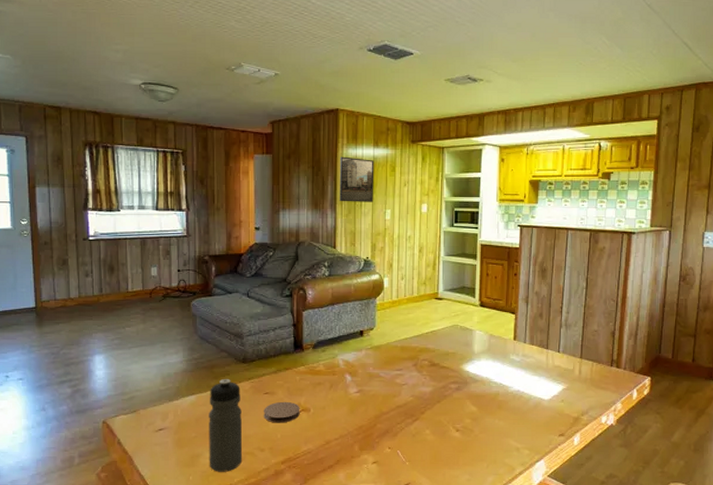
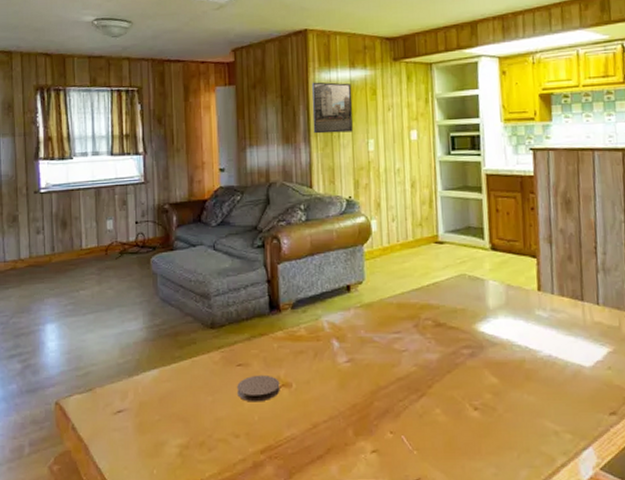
water bottle: present [209,379,243,472] -> none [174,349,215,464]

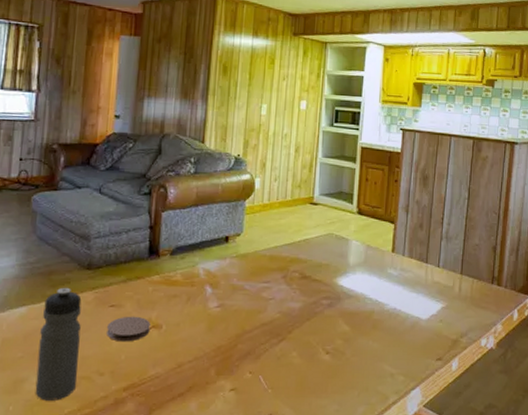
water bottle: none [174,349,215,464] -> present [35,288,82,401]
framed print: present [311,82,353,134] -> none [212,44,253,95]

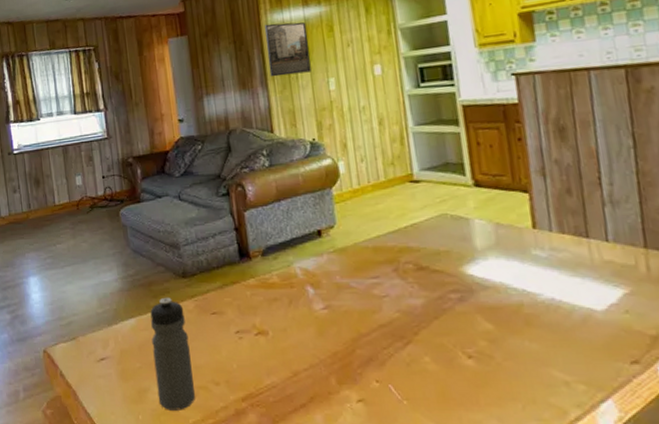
coaster: present [107,316,151,342] -> none [213,322,257,350]
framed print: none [212,44,253,95] -> present [264,22,311,77]

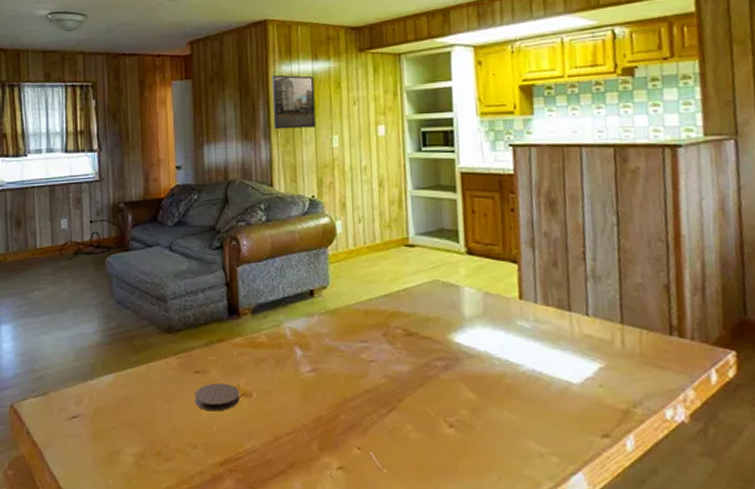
water bottle: present [150,298,196,411] -> none [129,354,172,474]
coaster: none [213,322,257,350] -> present [195,382,240,412]

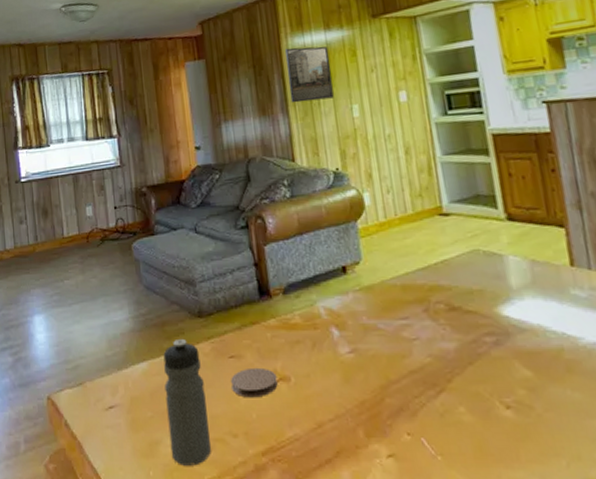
water bottle: none [129,354,172,474] -> present [163,339,212,466]

